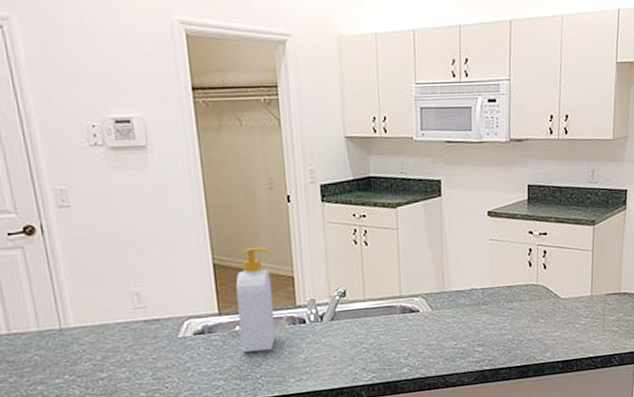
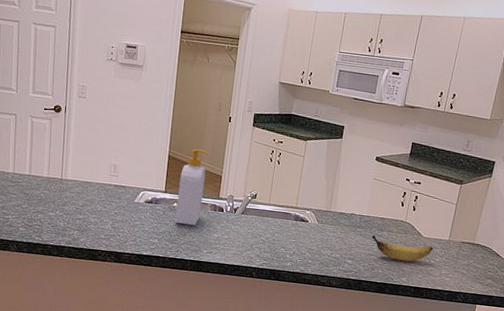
banana: none [500,308,576,334] -> present [371,235,434,262]

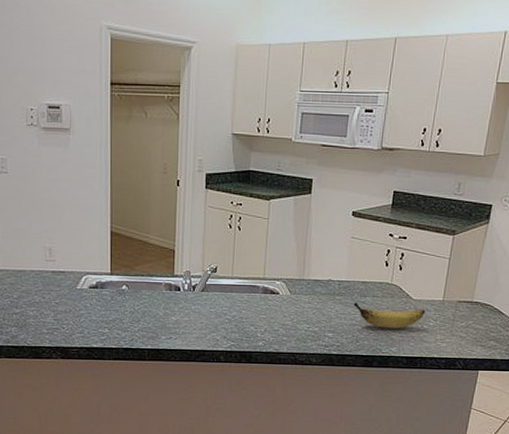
soap bottle: present [175,148,209,226] -> none [126,221,158,310]

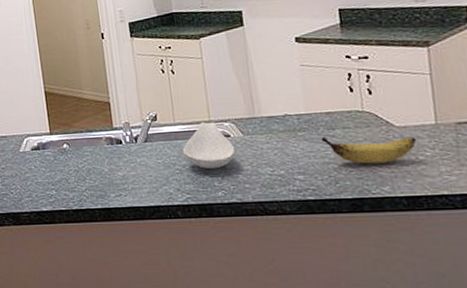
spoon rest: none [234,278,281,322] -> present [182,121,236,170]

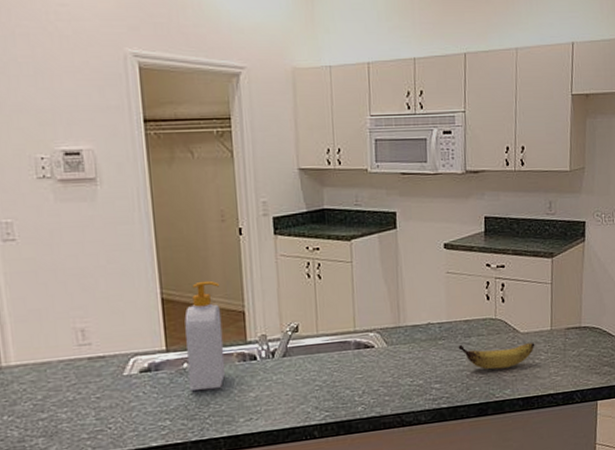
soap bottle: none [62,77,97,168] -> present [184,280,226,391]
spoon rest: present [182,121,236,170] -> none [323,332,379,384]

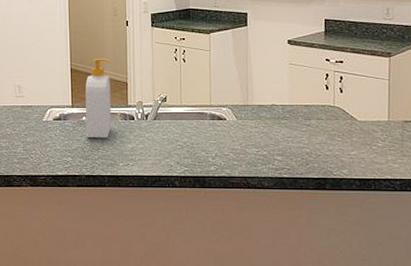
banana: present [458,343,535,370] -> none [299,125,372,150]

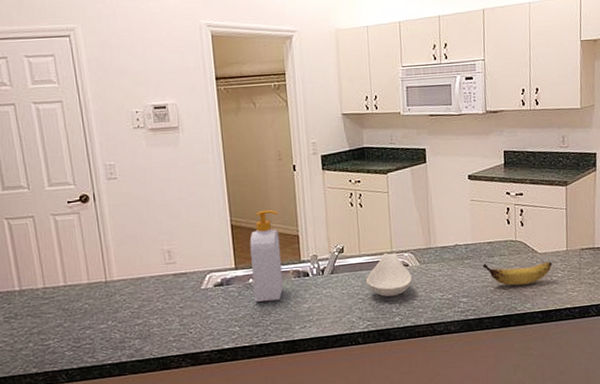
spoon rest: none [184,105,229,147] -> present [365,252,413,297]
banana: none [299,125,372,150] -> present [482,262,553,286]

